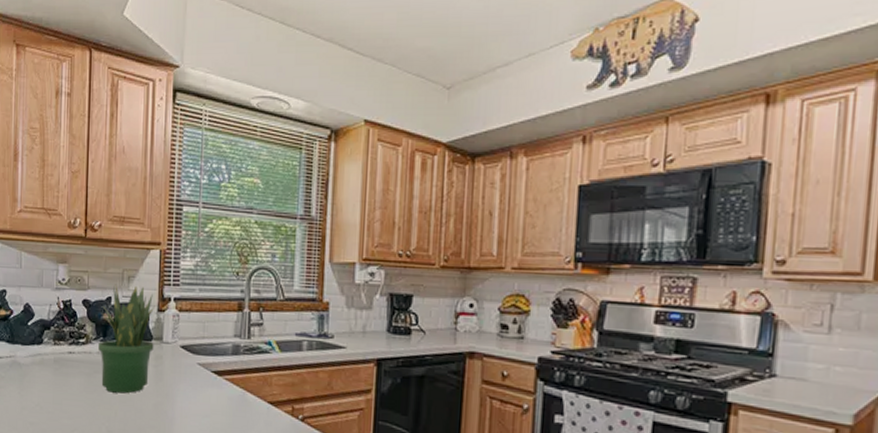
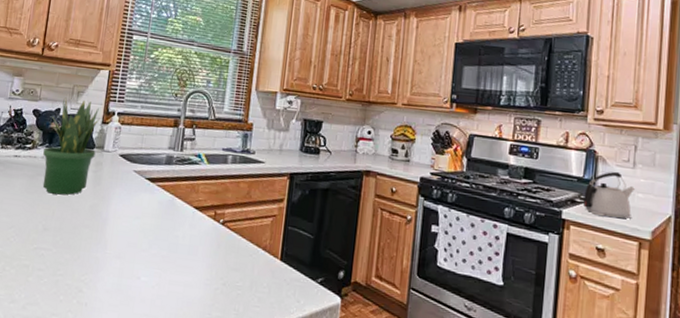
kettle: none [757,339,830,399] -> present [583,171,635,219]

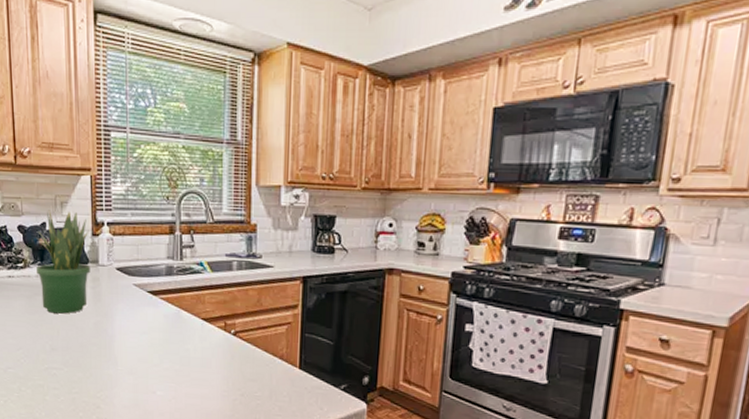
kettle: present [583,171,635,219] -> none [647,251,713,304]

